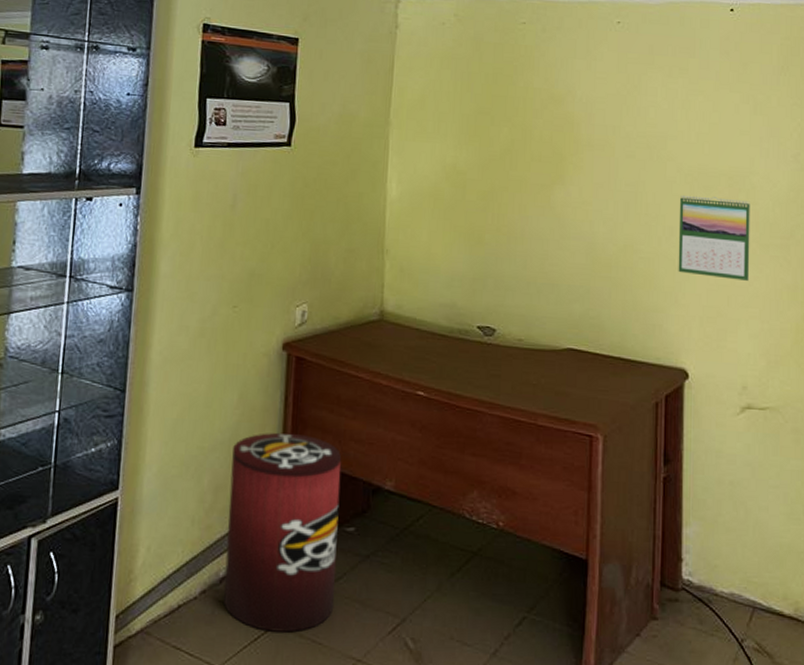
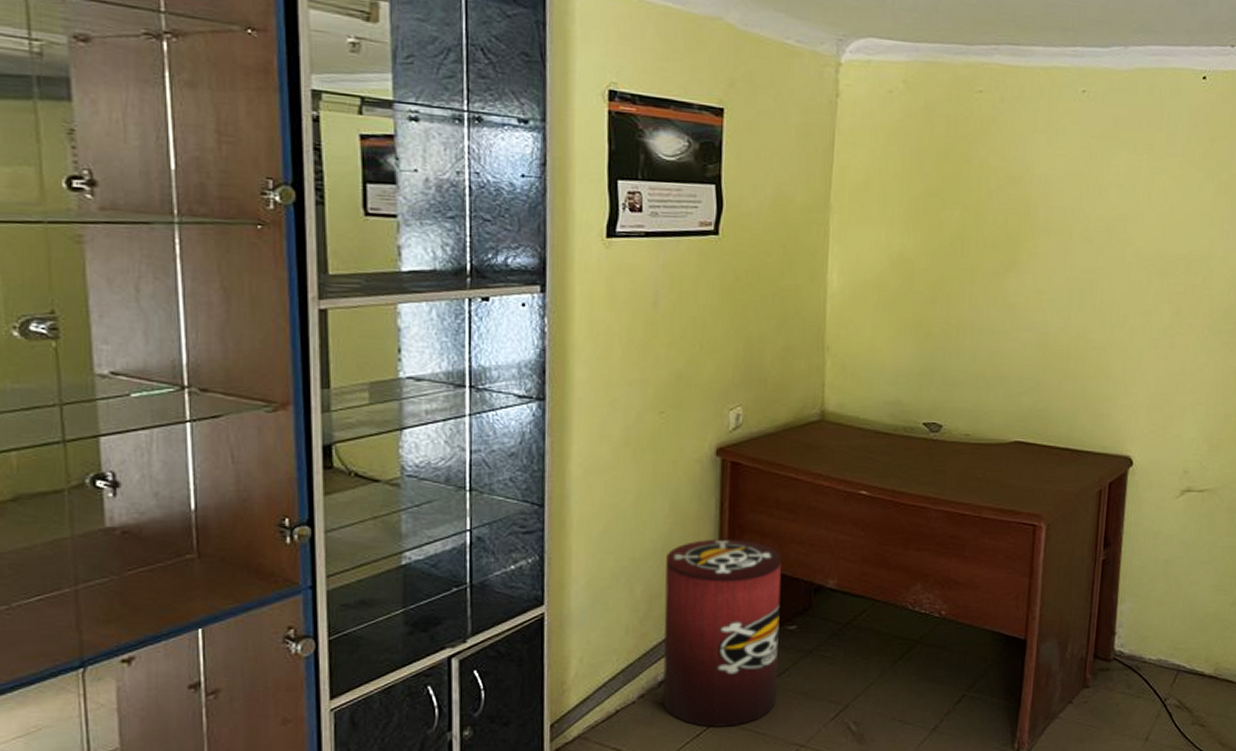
calendar: present [678,195,750,281] -> none [1129,281,1206,367]

